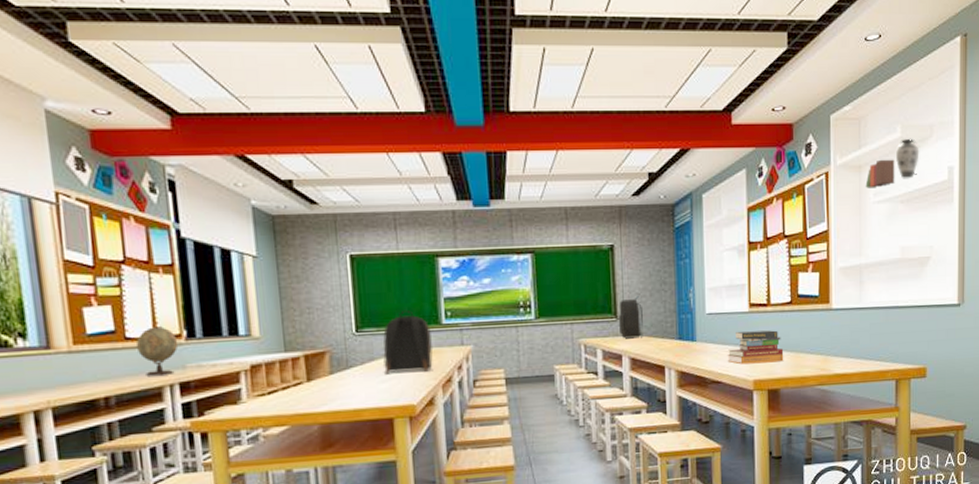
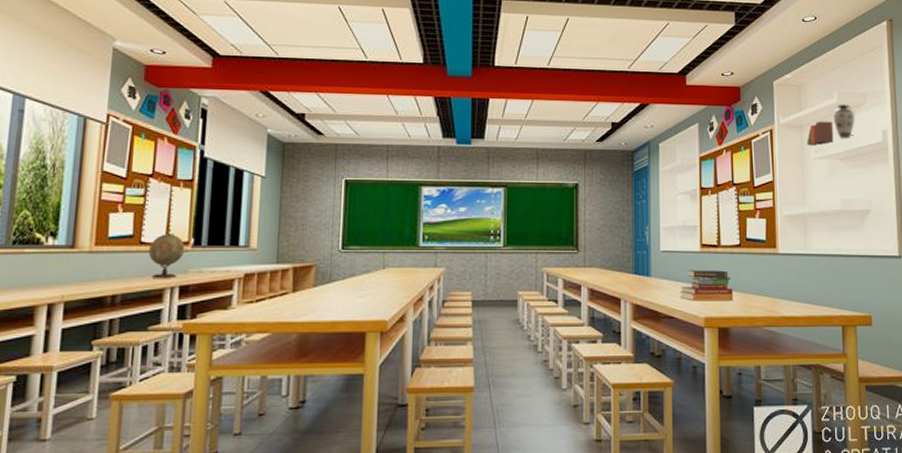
backpack: present [382,311,433,374] -> none [362,232,409,290]
backpack: present [618,296,643,339] -> none [579,231,602,270]

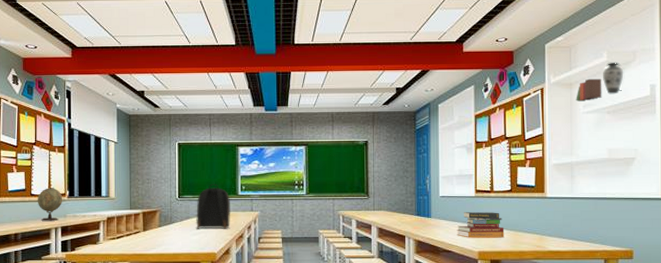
backpack: none [362,232,409,290] -> present [195,184,231,229]

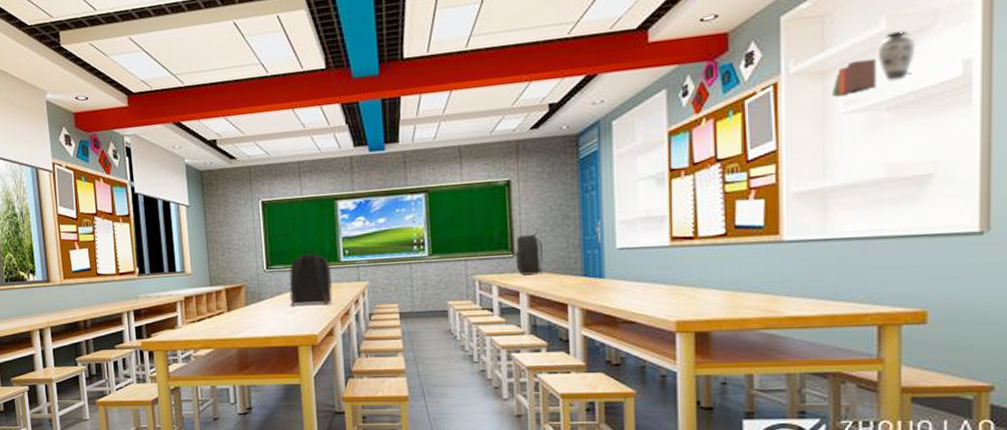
globe: present [38,187,63,221] -> none [105,264,133,304]
backpack: none [369,180,389,213] -> present [515,231,543,276]
books: present [456,212,505,238] -> none [642,266,716,304]

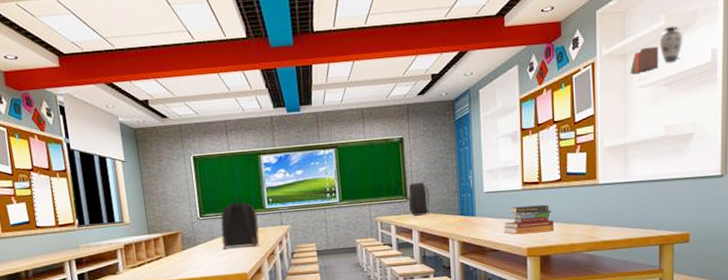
books: none [642,266,716,304] -> present [503,204,554,235]

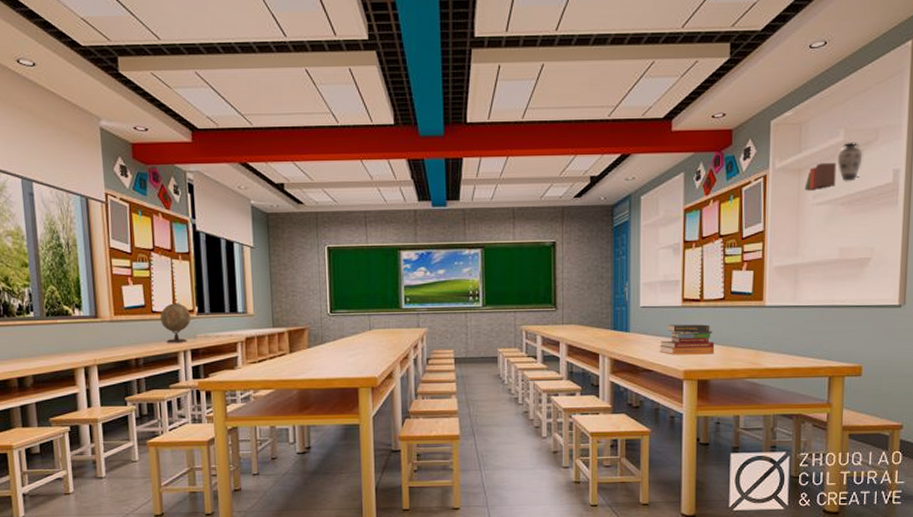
globe: none [44,216,73,255] -> present [160,302,191,343]
backpack: present [220,199,260,250] -> none [351,296,394,350]
backpack: present [408,180,430,216] -> none [557,289,580,327]

